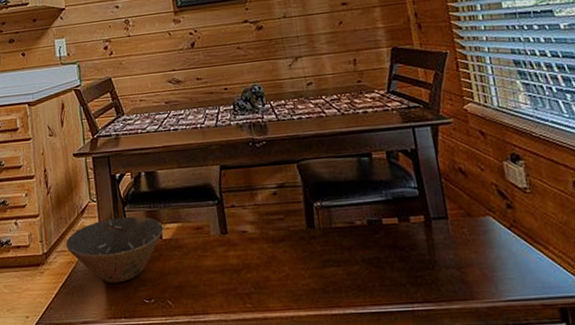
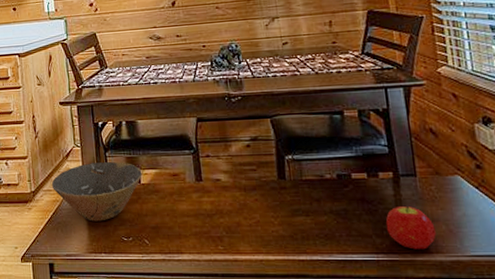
fruit: none [419,251,471,297] -> present [385,206,436,250]

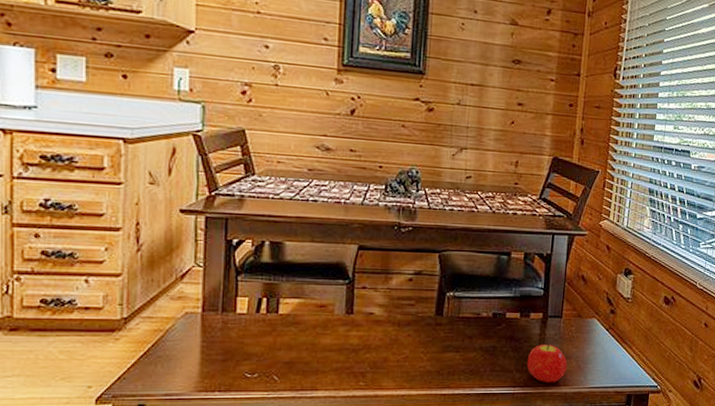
bowl: present [51,162,142,222] -> none [154,287,282,356]

